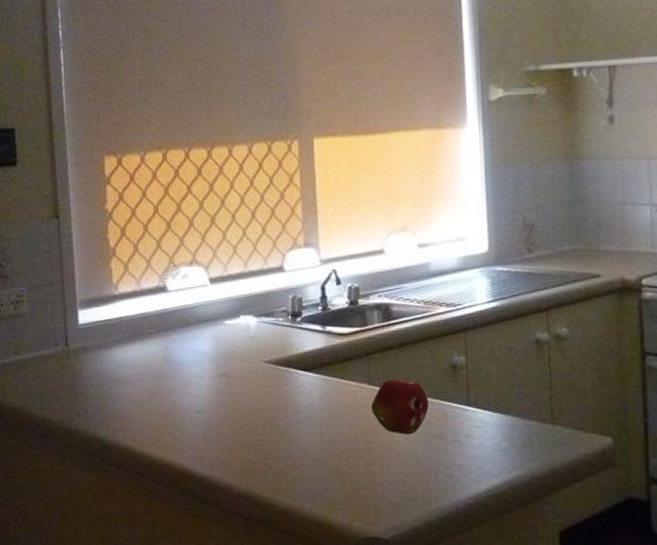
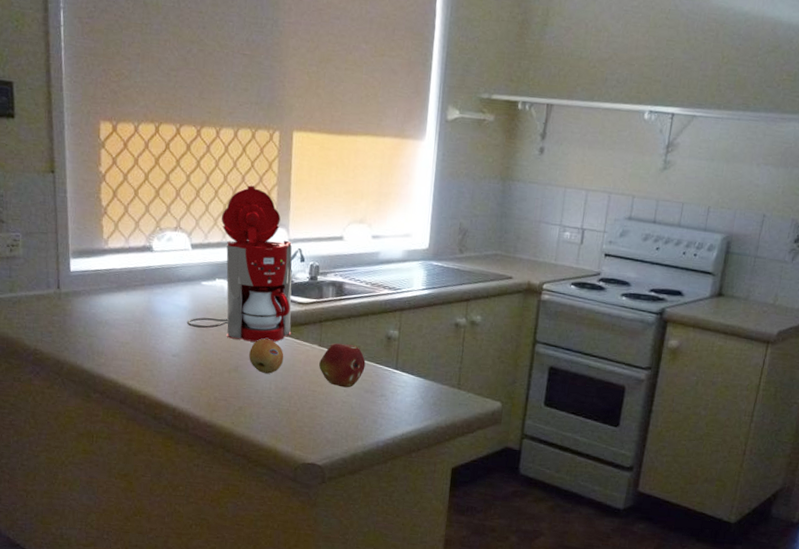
coffee maker: none [210,204,334,387] -> present [186,185,292,342]
fruit: none [286,381,328,425] -> present [249,338,284,374]

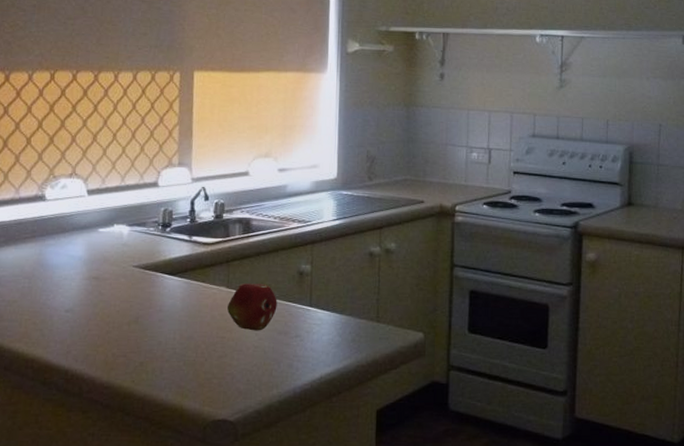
coffee maker: present [186,185,292,342] -> none [81,126,197,289]
fruit: present [249,338,284,374] -> none [151,284,189,322]

